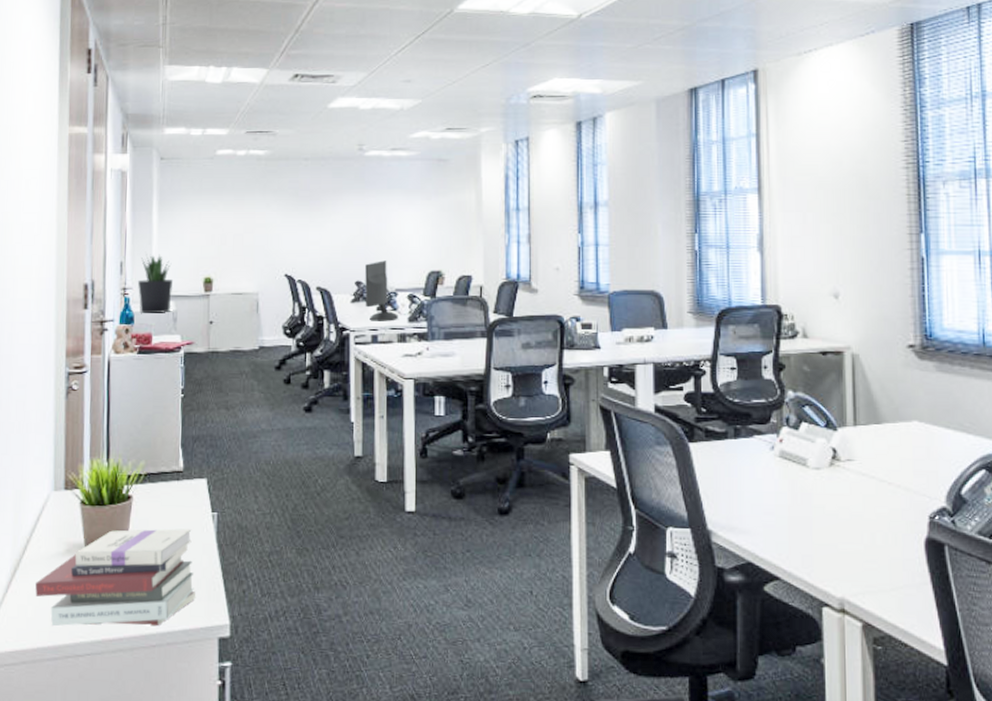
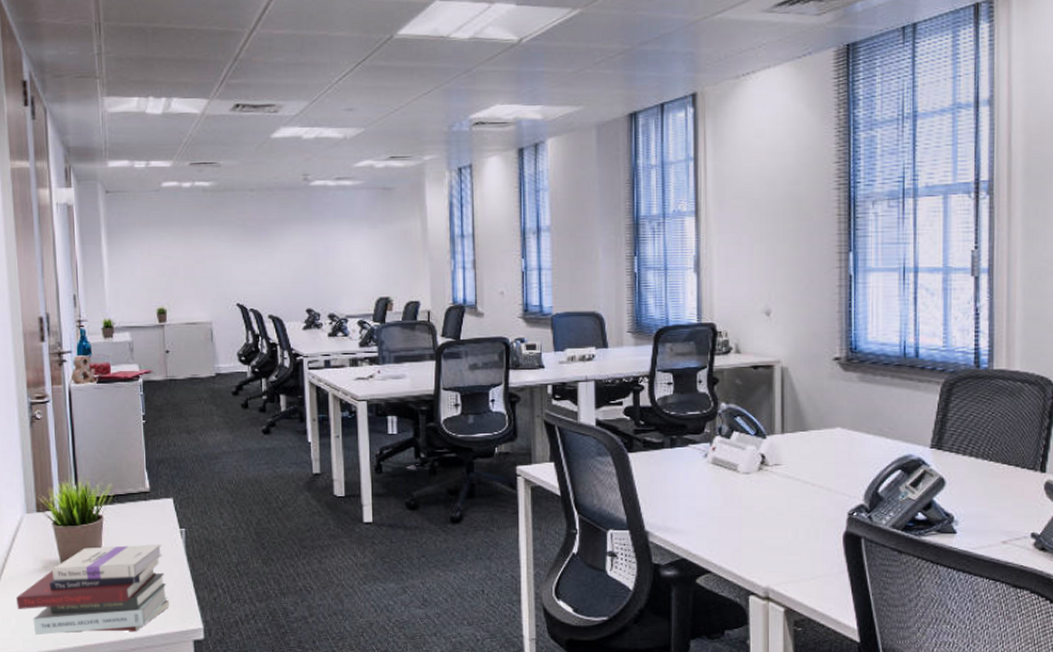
planter: present [137,254,174,314] -> none [91,286,128,345]
computer monitor: present [365,260,398,321] -> none [315,288,349,347]

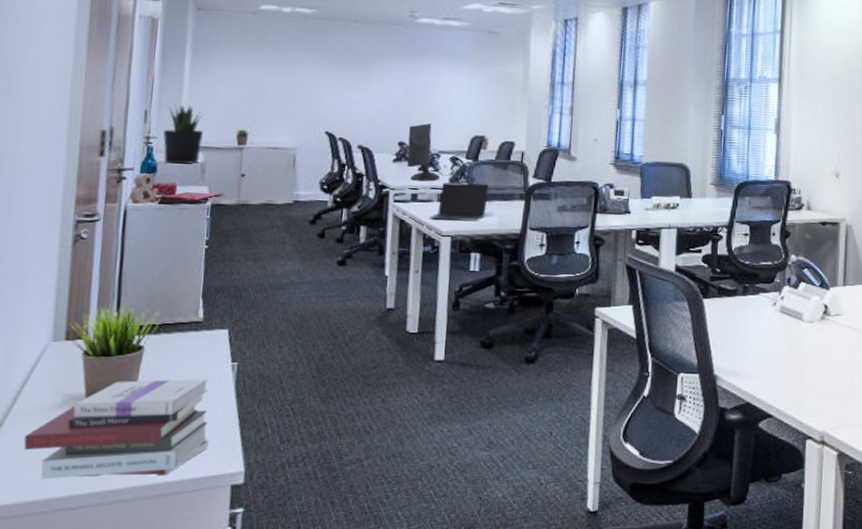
planter: none [91,286,128,345] -> present [163,104,204,165]
computer monitor: none [315,288,349,347] -> present [406,123,440,181]
laptop: none [344,346,399,385] -> present [429,182,489,221]

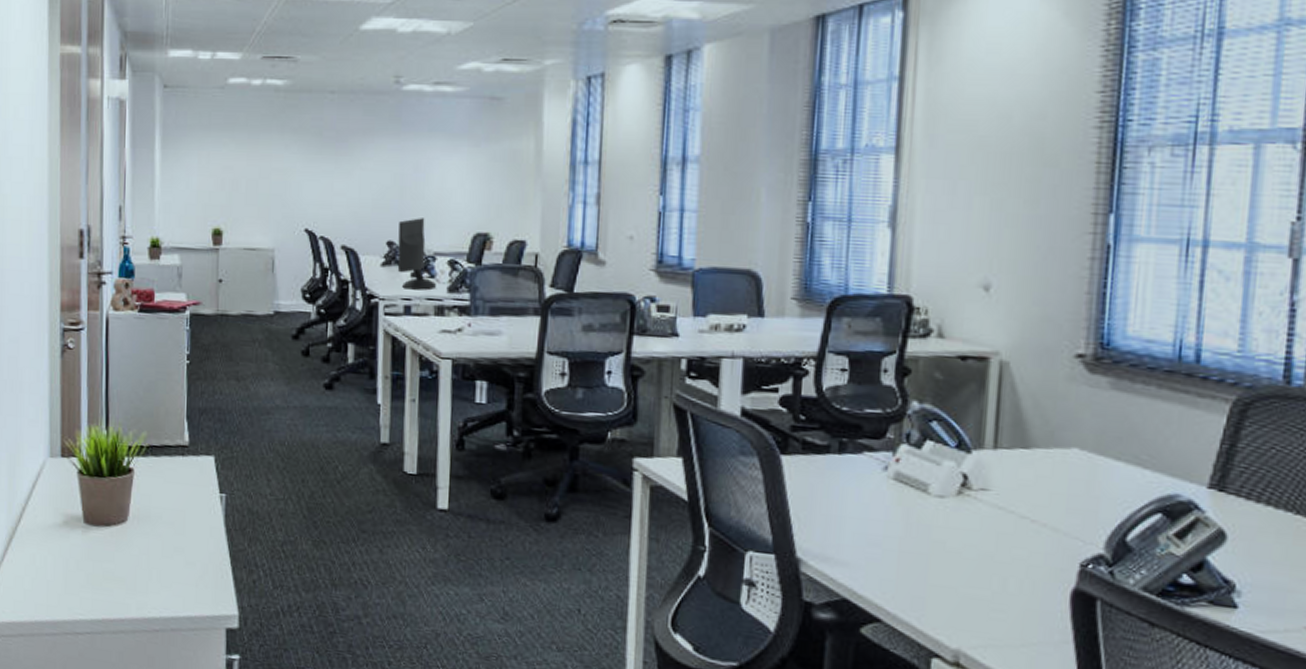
books: present [24,379,210,480] -> none [32,504,202,609]
planter: present [163,104,204,165] -> none [138,198,178,268]
laptop: present [429,182,489,221] -> none [426,291,496,340]

